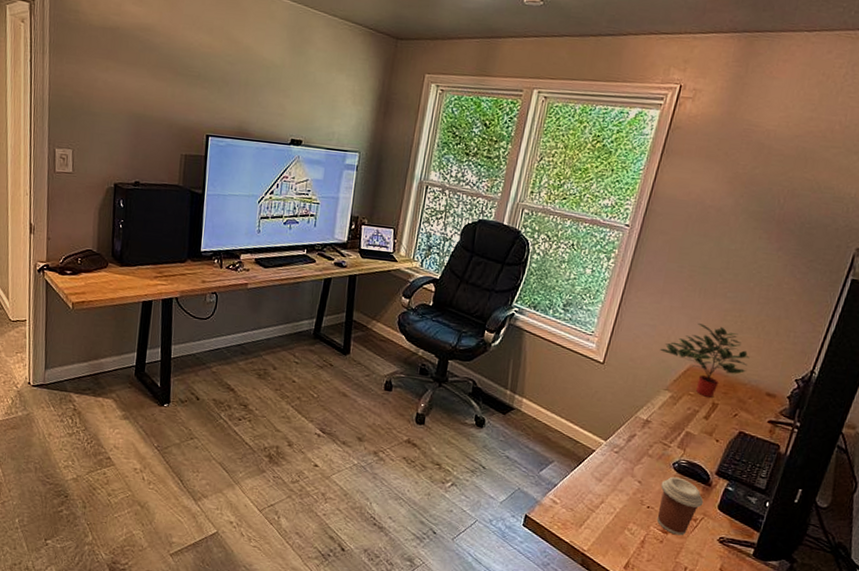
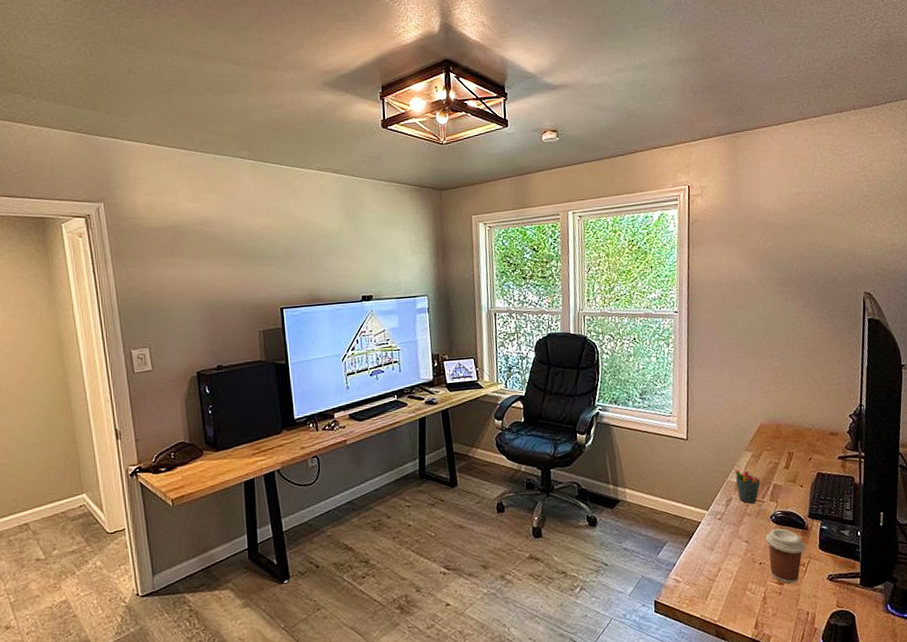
pen holder: none [643,406,678,445] -> present [734,469,762,504]
potted plant: present [659,323,750,398] -> none [731,383,808,449]

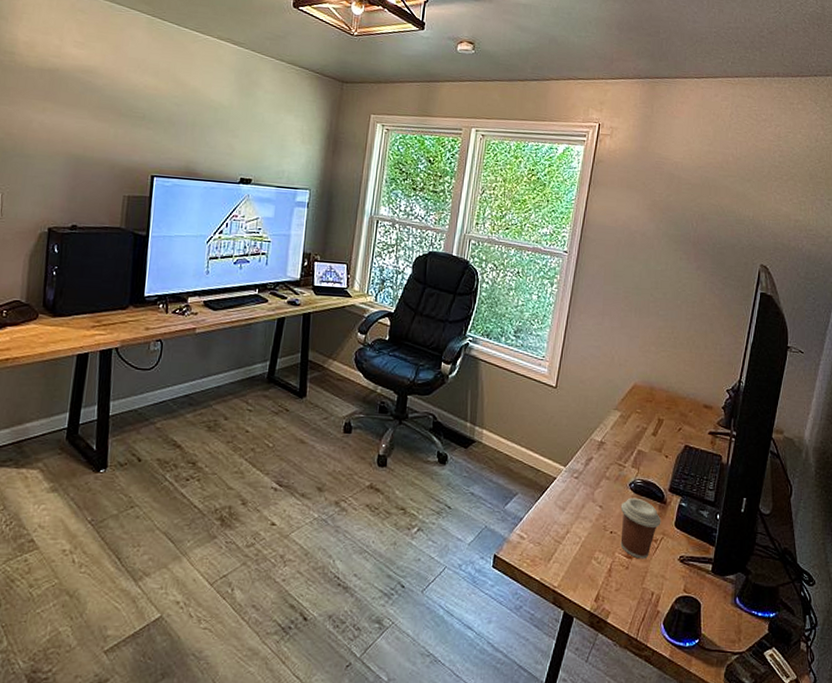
pen holder: present [734,469,762,504] -> none [599,428,628,466]

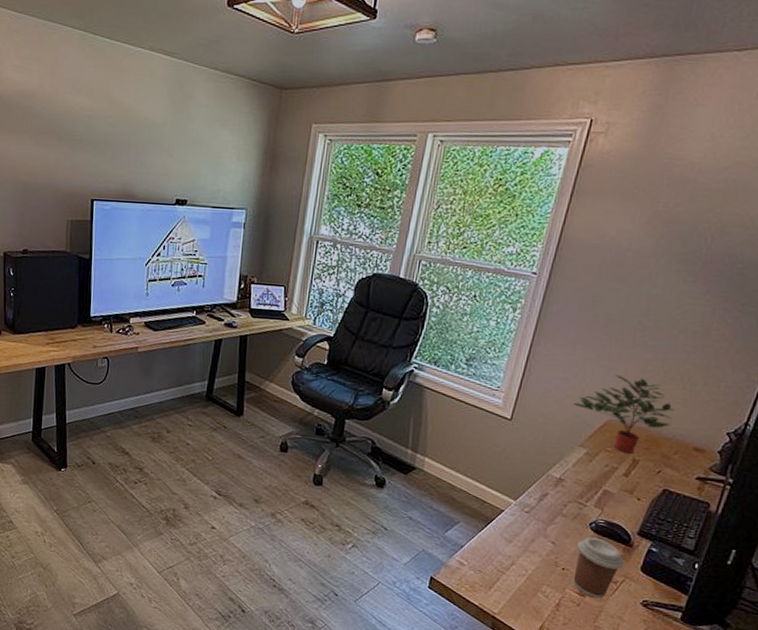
potted plant: none [606,342,685,414] -> present [572,375,674,454]

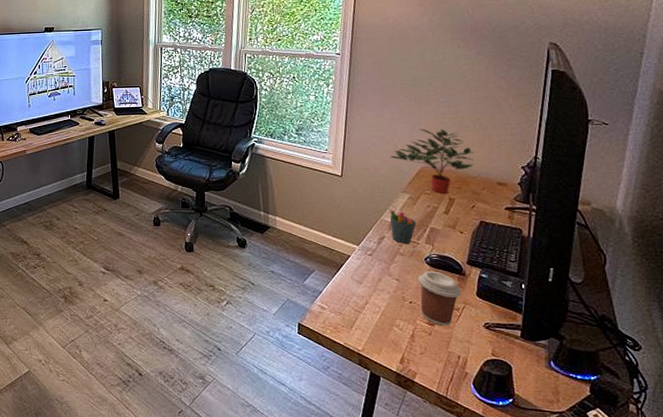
pen holder: none [556,464,594,505] -> present [389,209,419,243]

